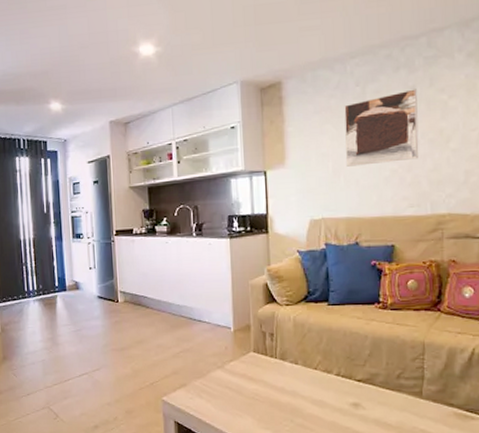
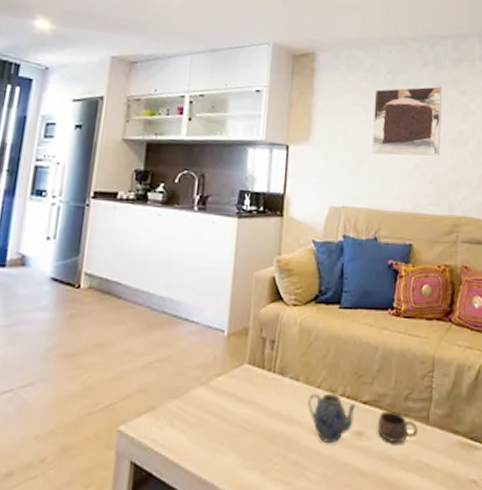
teapot: none [307,373,352,411] -> present [308,393,357,443]
cup: none [372,387,412,412] -> present [377,410,418,442]

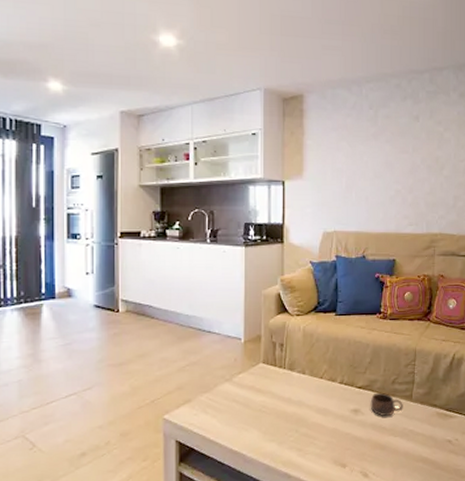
teapot: present [308,393,357,443] -> none [313,381,353,419]
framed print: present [371,86,442,157] -> none [357,118,419,184]

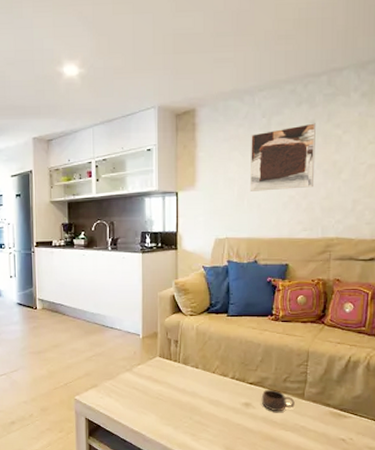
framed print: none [357,118,419,184] -> present [249,123,316,191]

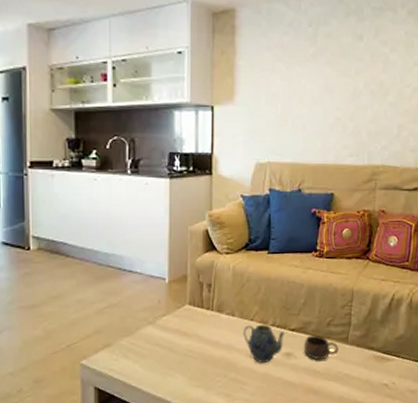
teapot: none [206,376,244,410] -> present [243,324,286,363]
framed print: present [249,123,316,191] -> none [294,38,363,111]

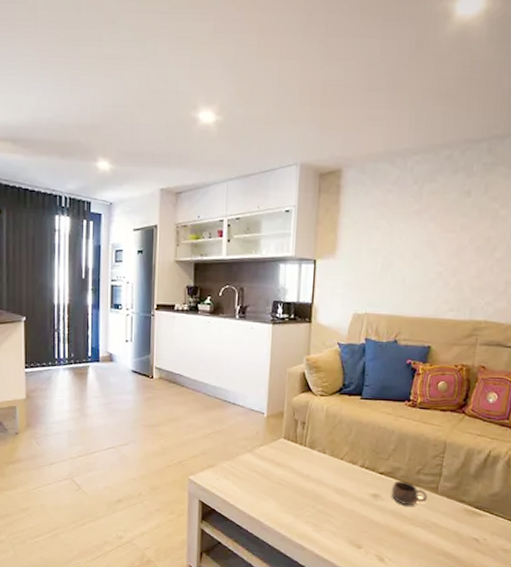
teapot: present [243,324,286,363] -> none [333,463,374,500]

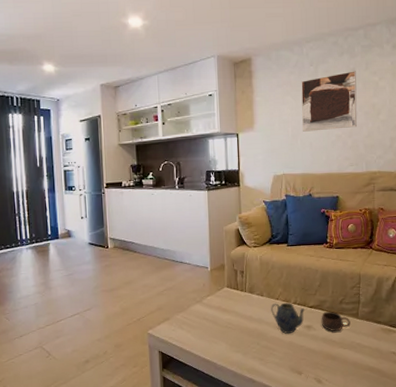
teapot: none [333,463,374,500] -> present [271,302,305,334]
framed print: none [394,194,471,265] -> present [301,71,357,132]

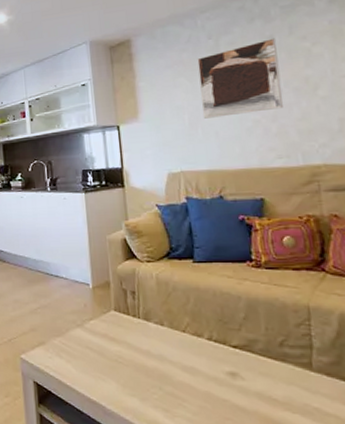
teapot: present [271,302,305,334] -> none [175,336,226,380]
cup: present [321,311,351,331] -> none [251,355,301,385]

